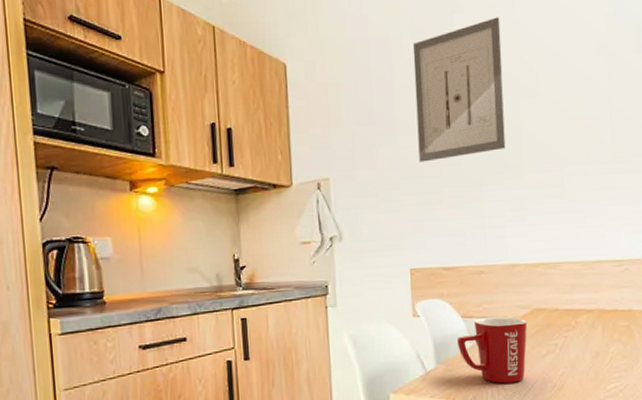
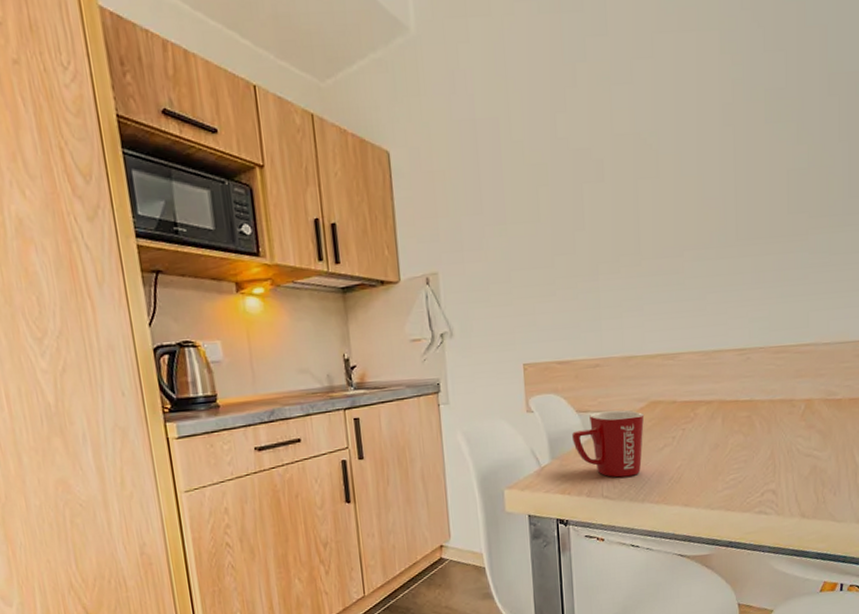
wall art: present [412,17,506,162] -> none [522,90,622,252]

